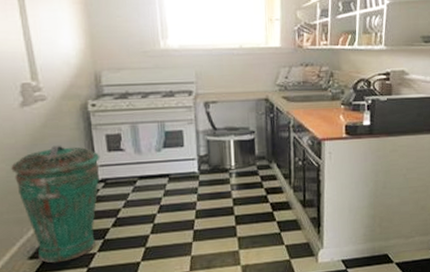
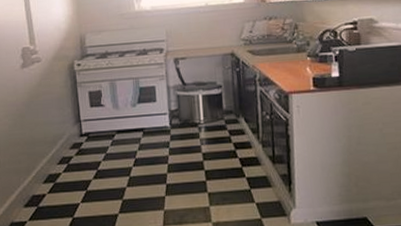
trash can: present [11,145,100,263] -> none [12,101,84,212]

